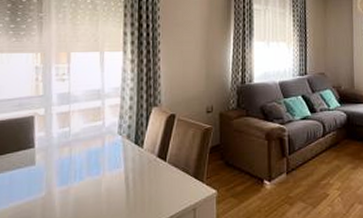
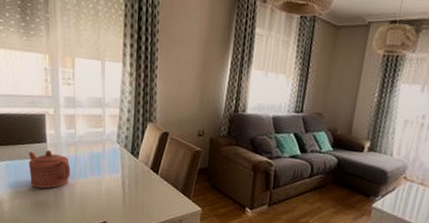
teapot: none [10,155,63,205] -> present [28,149,71,189]

